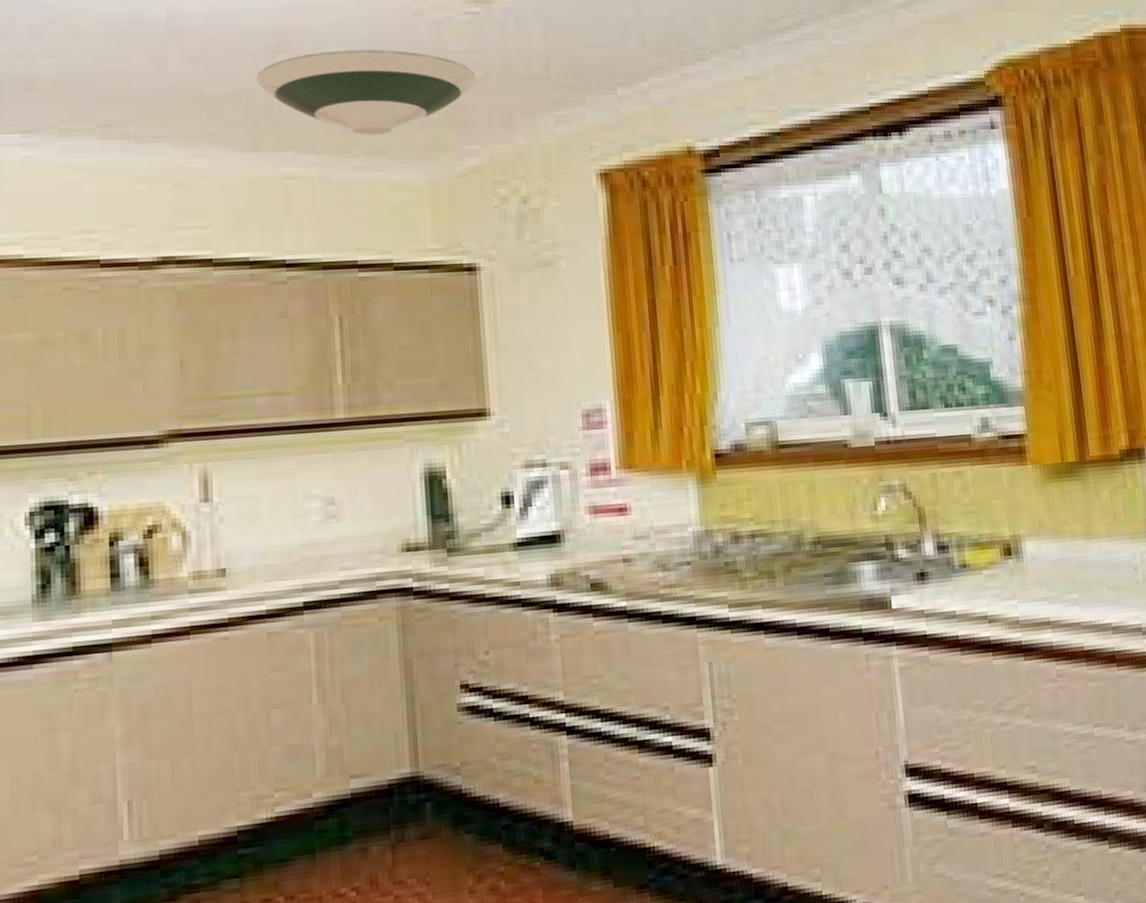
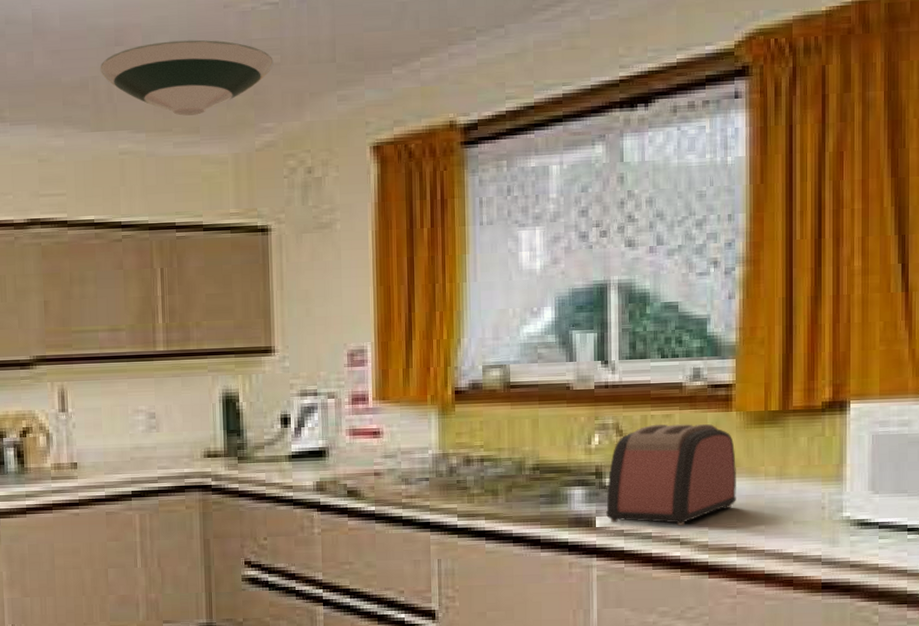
toaster: none [900,480,1044,603] -> present [606,424,736,527]

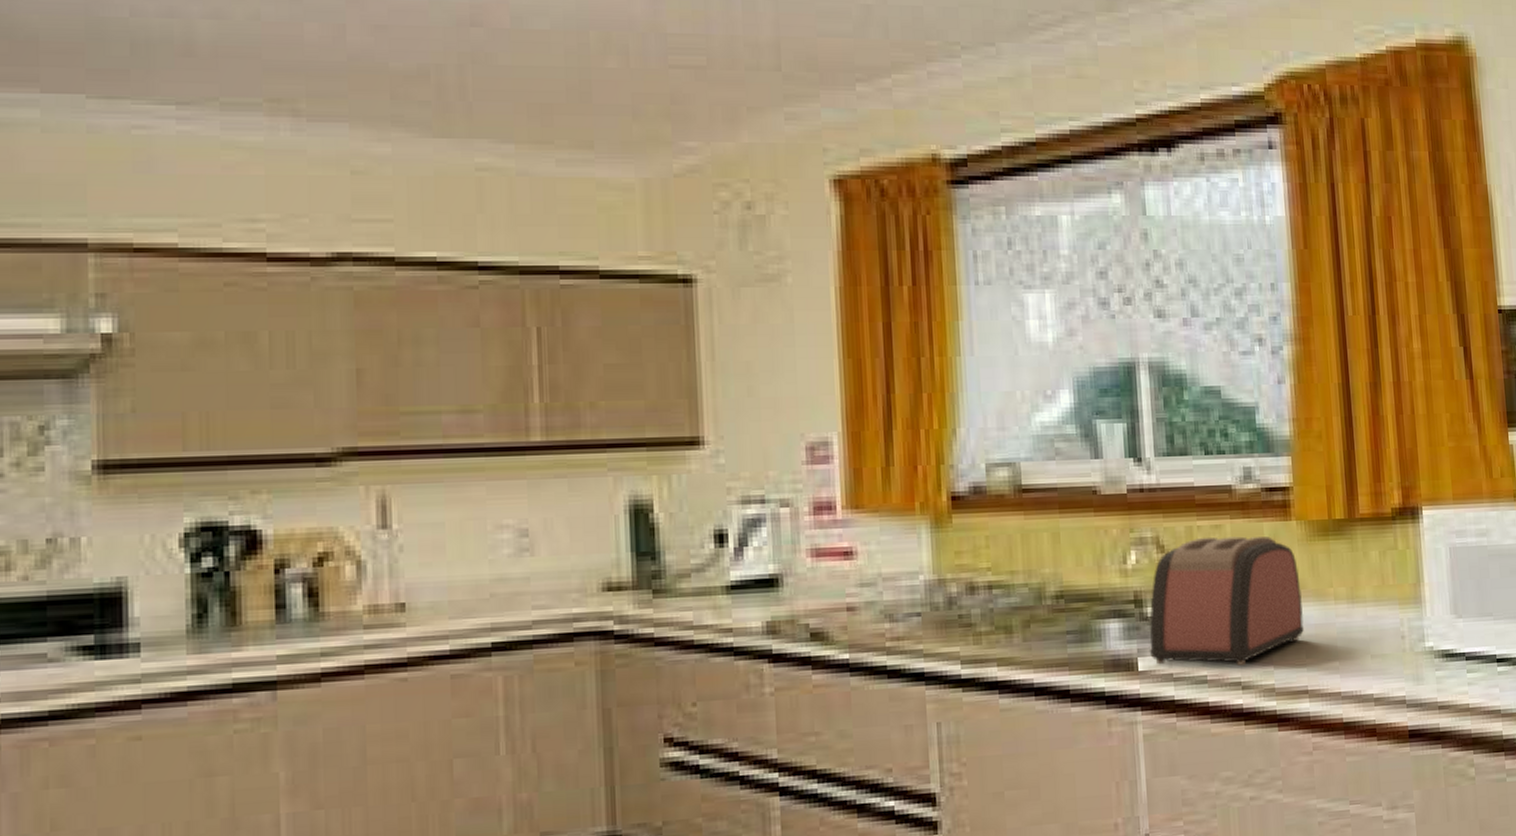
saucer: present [100,39,274,116] -> none [447,26,697,125]

